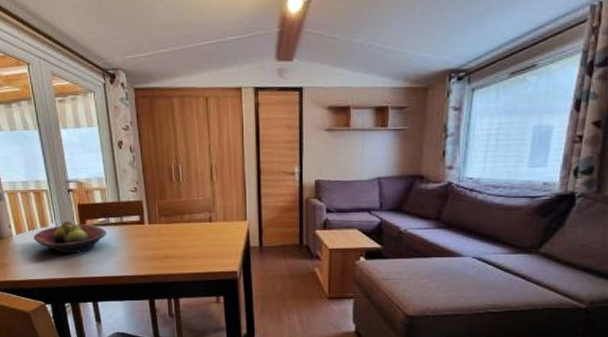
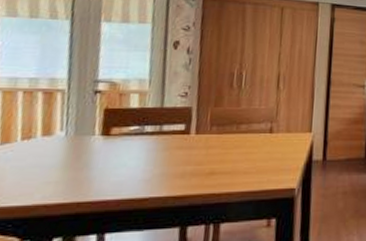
fruit bowl: present [34,220,107,254] -> none [26,128,138,171]

